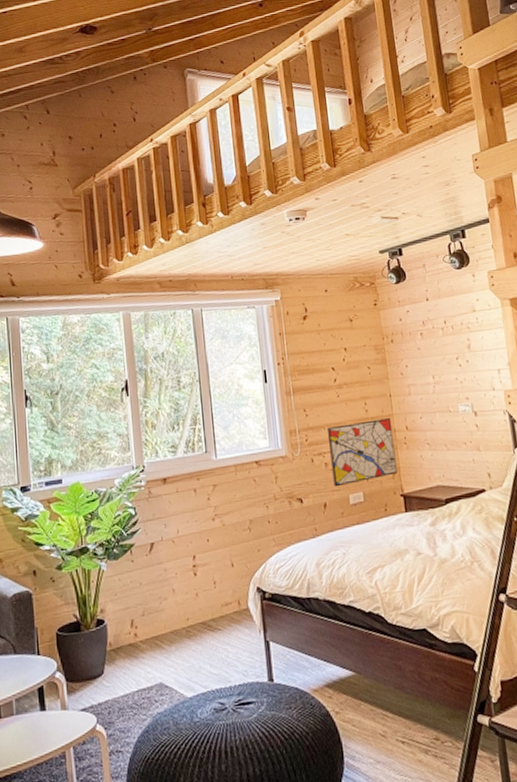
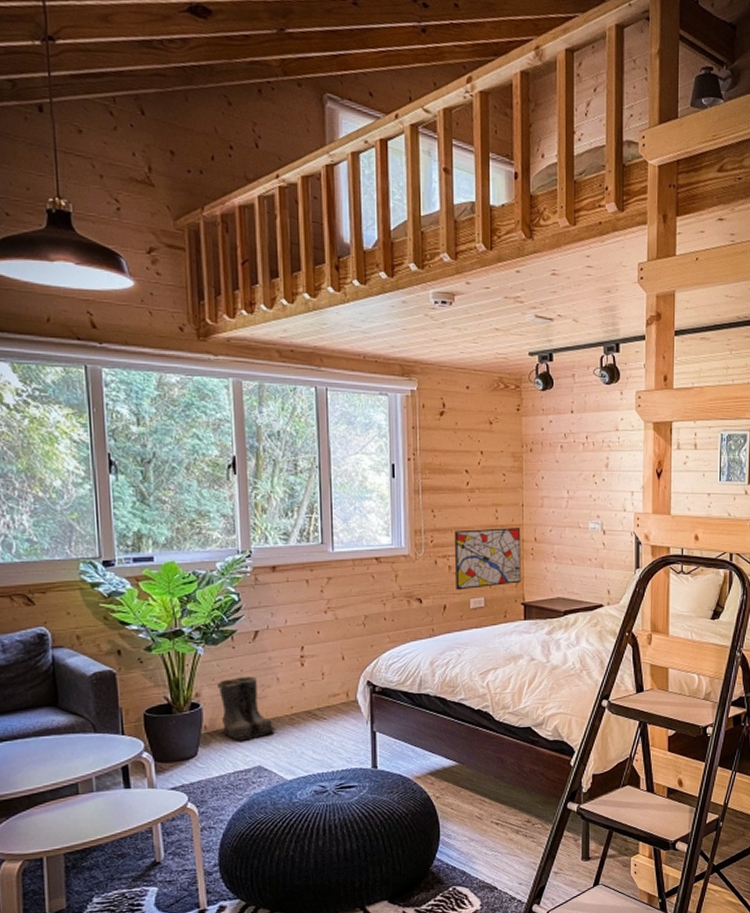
boots: none [118,589,174,657] -> present [216,676,275,741]

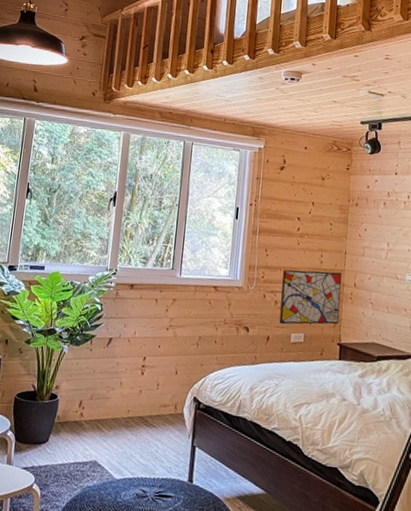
boots: present [216,676,275,741] -> none [71,376,113,435]

